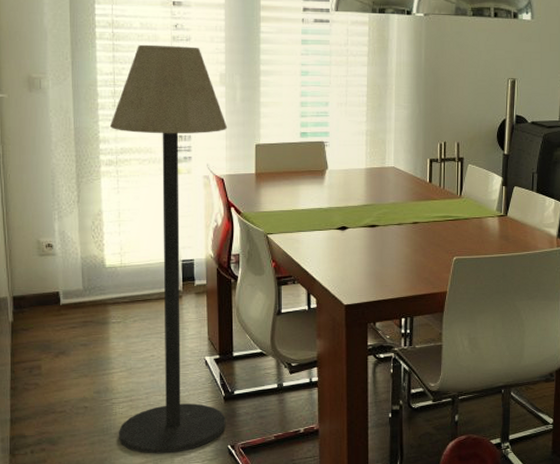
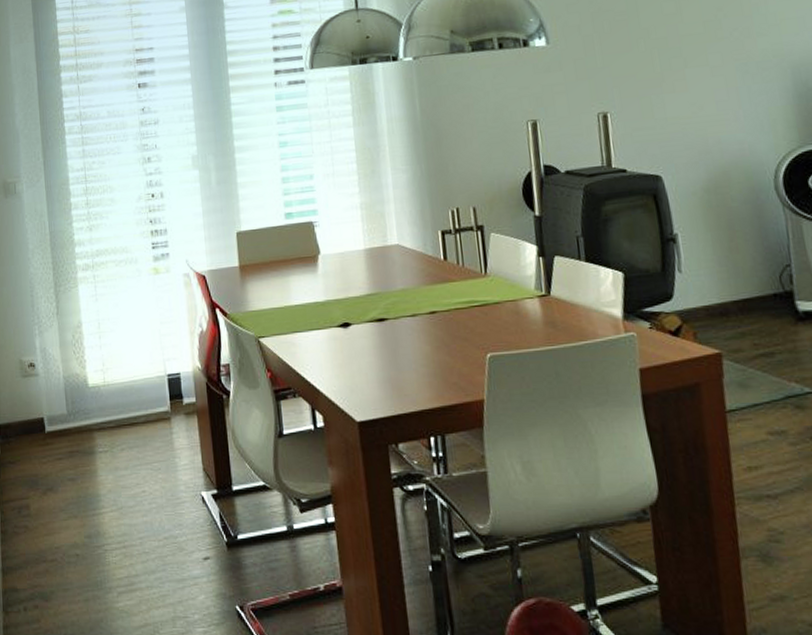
floor lamp: present [109,44,228,454] -> none [83,129,231,615]

